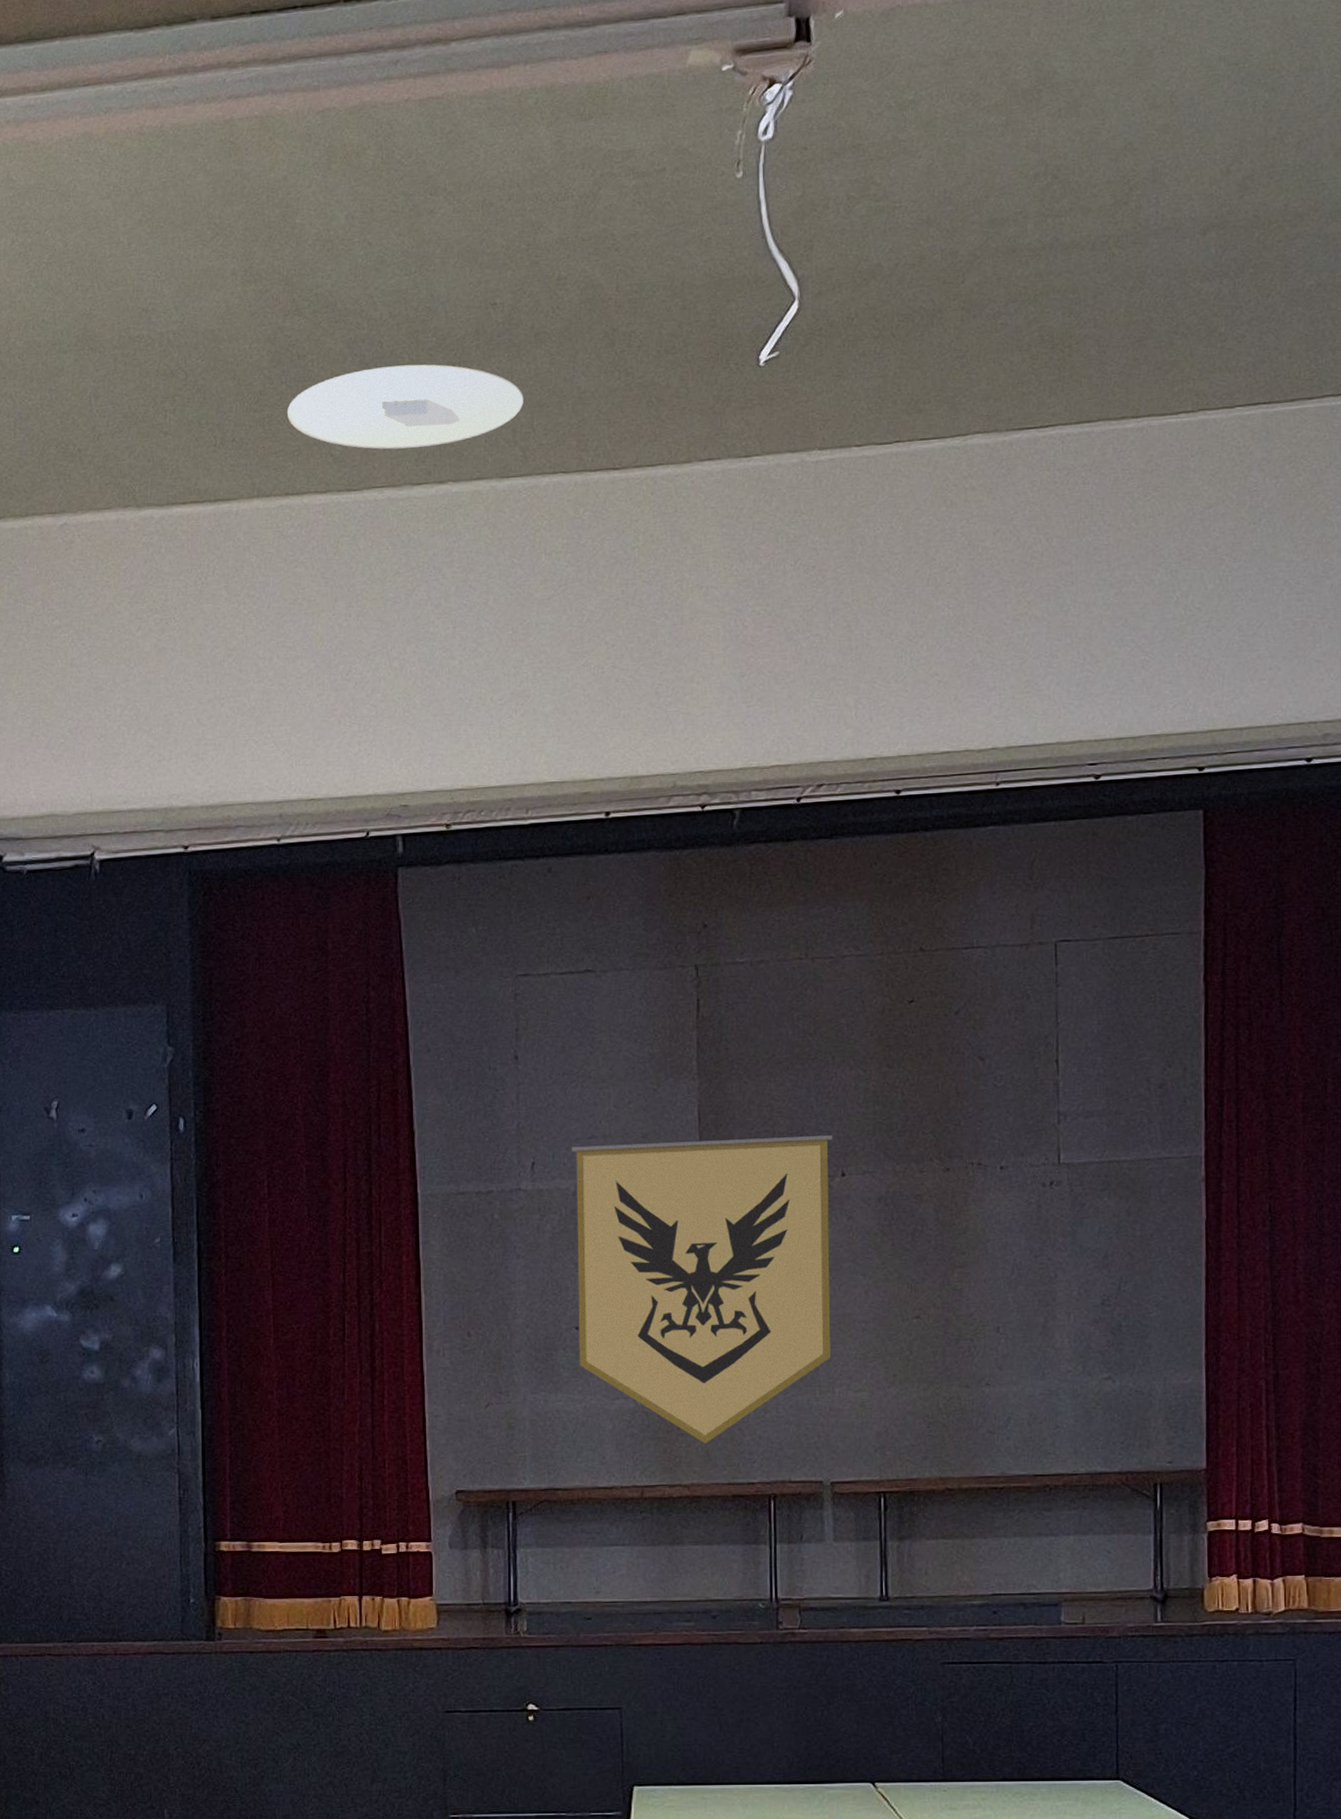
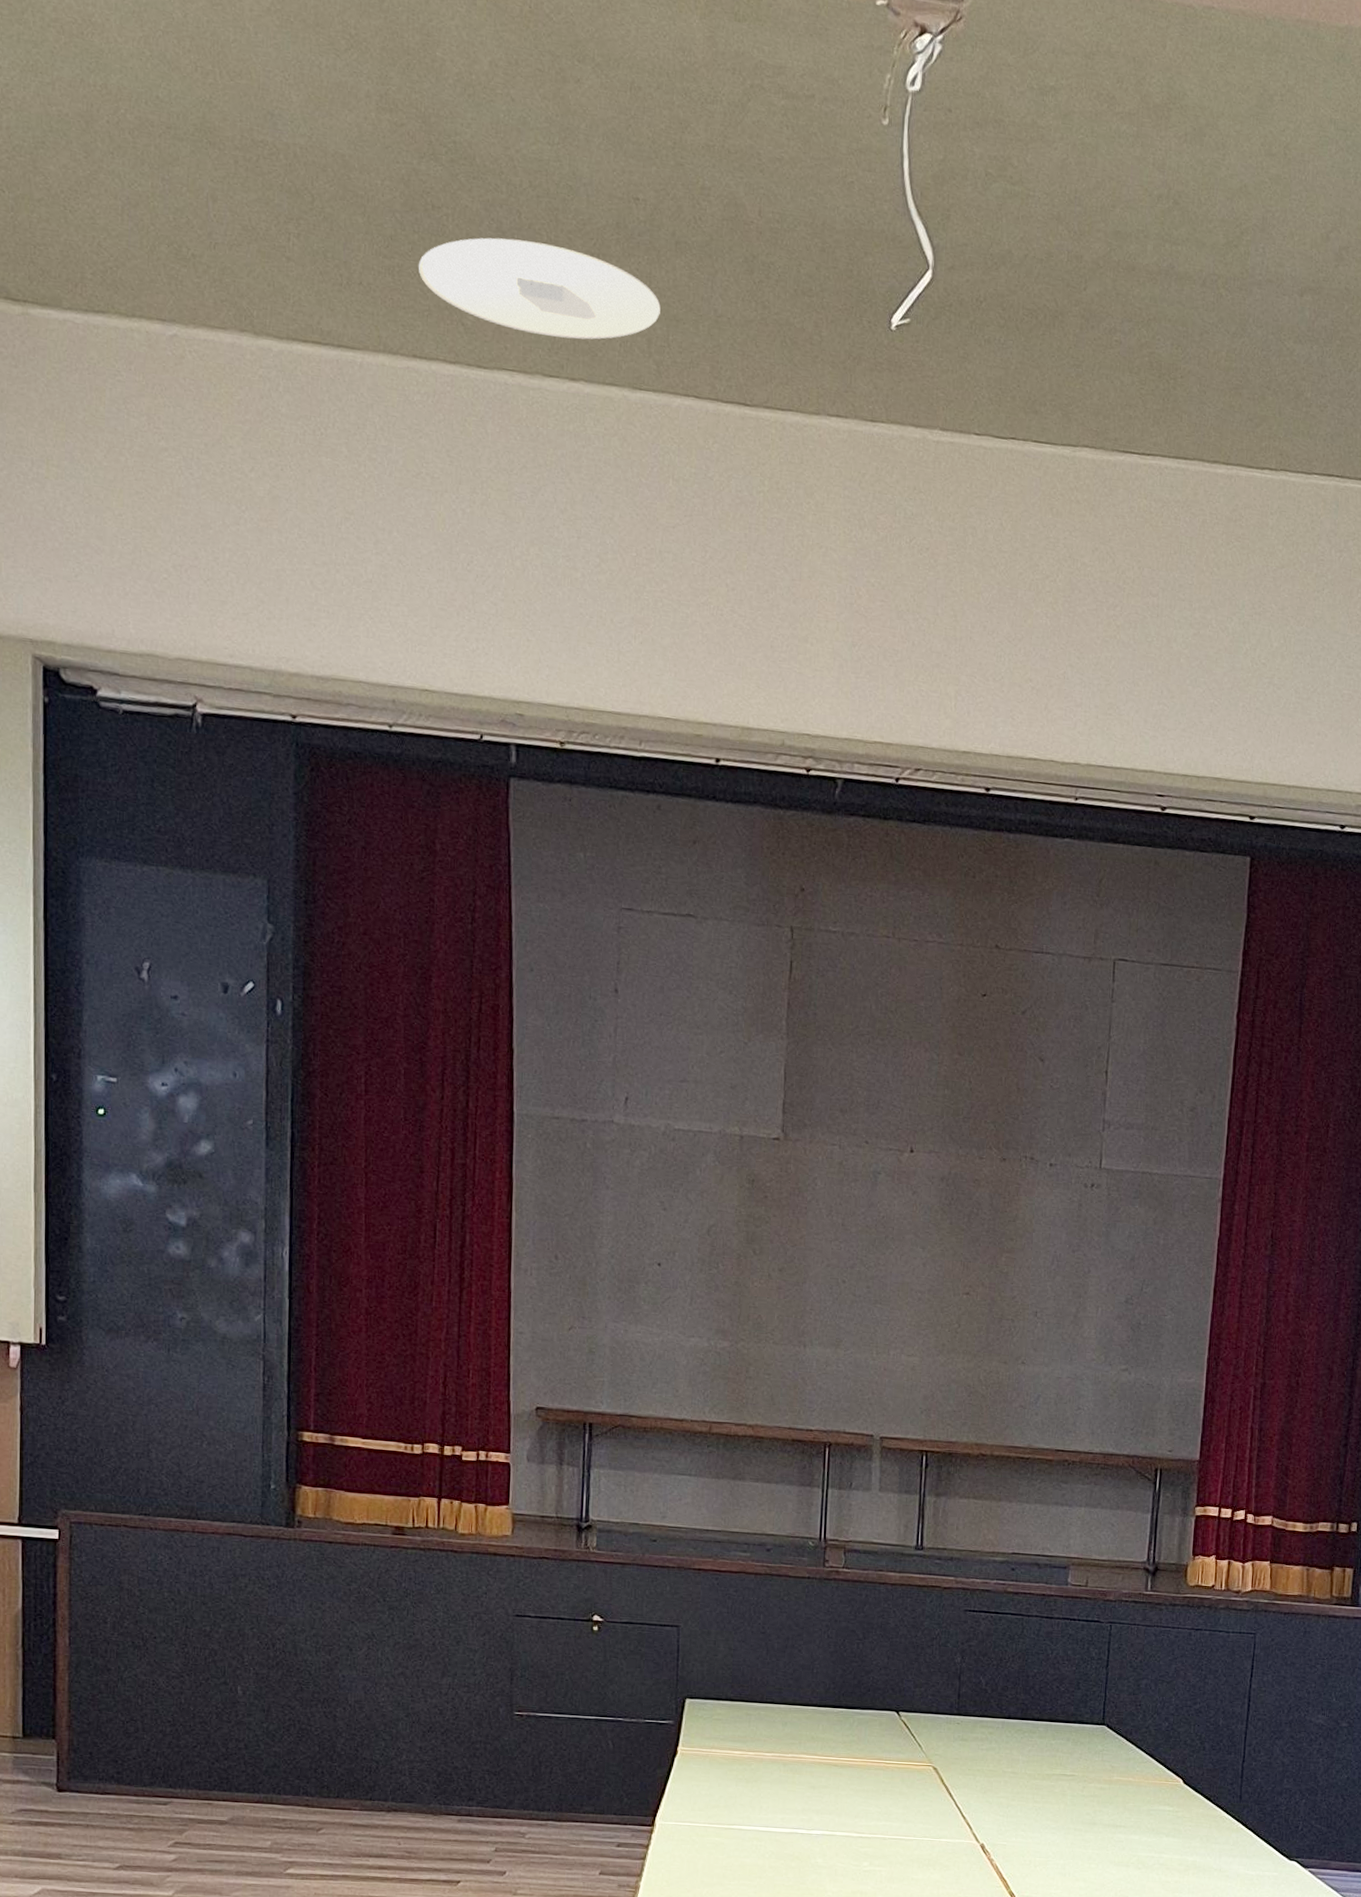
banner: present [571,1135,832,1444] -> none [659,1087,905,1388]

